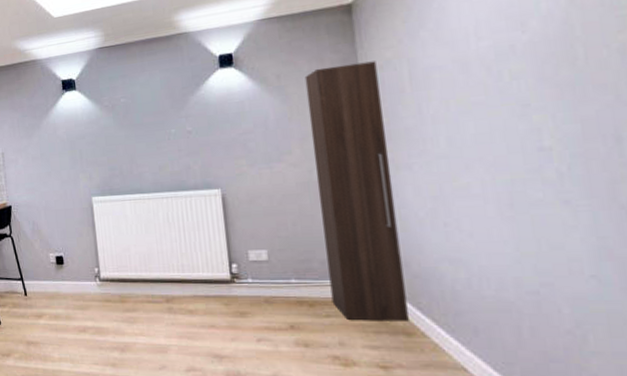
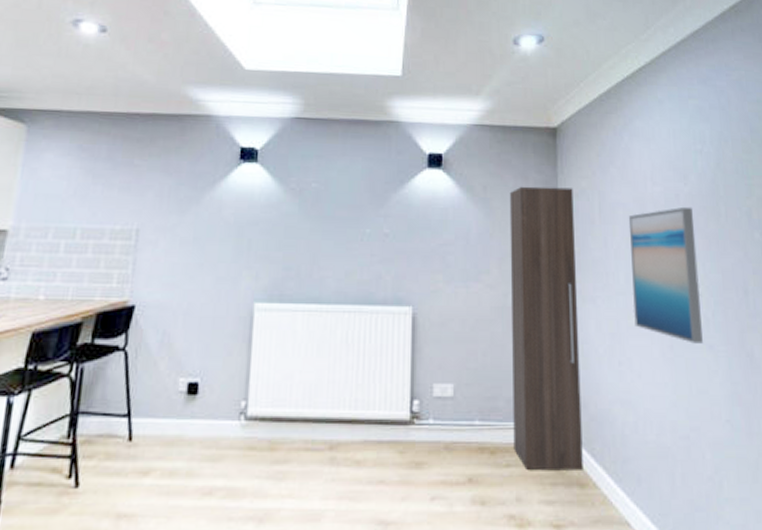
wall art: none [446,55,555,200] -> present [628,206,703,344]

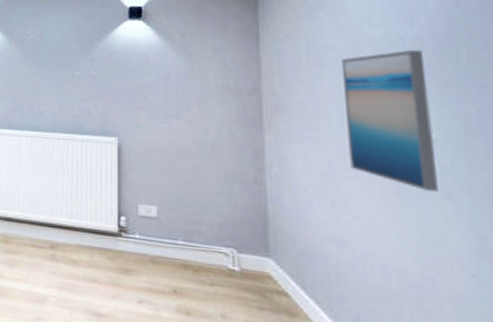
cabinet: present [509,186,583,471] -> none [208,33,292,300]

